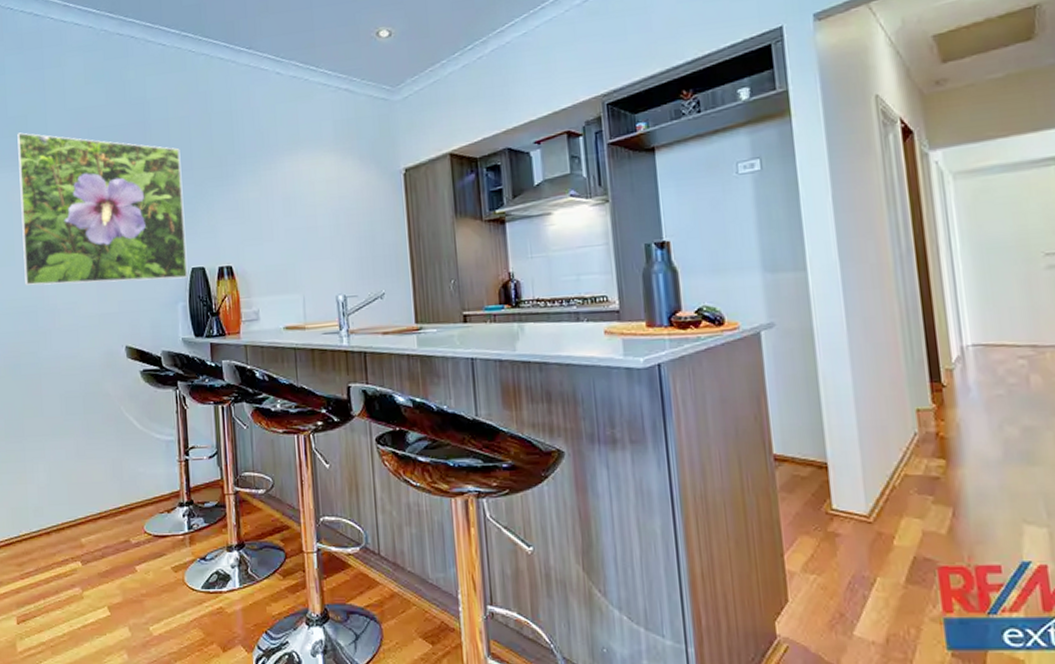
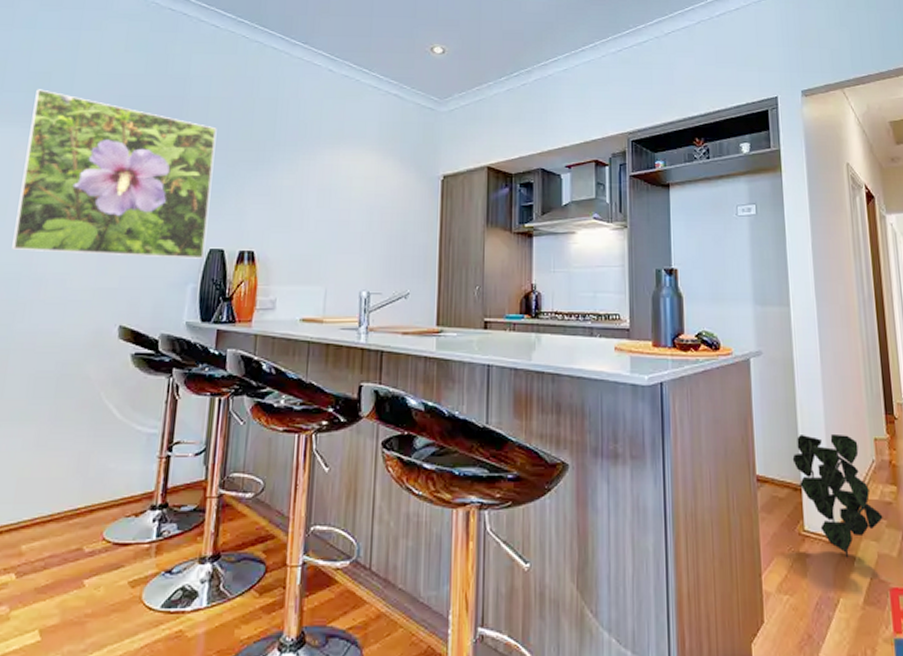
decorative plant: none [815,406,929,537] -> present [792,433,883,558]

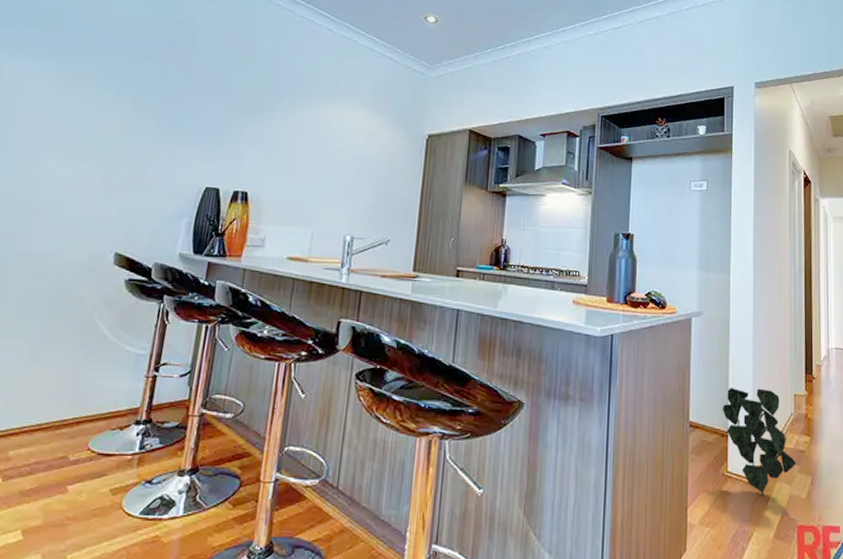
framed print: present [12,89,217,259] -> none [15,25,220,196]

